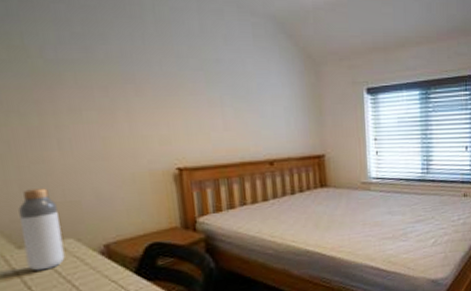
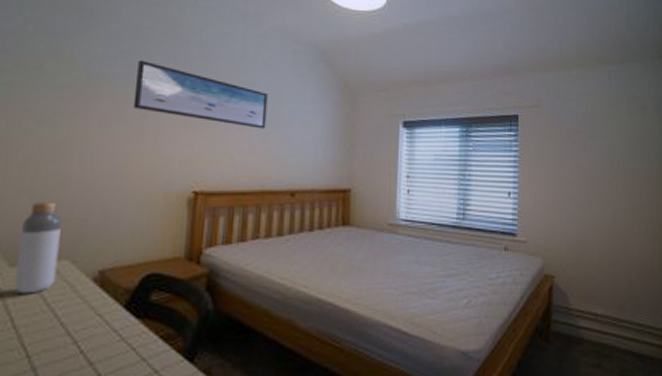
wall art: none [94,42,237,105] -> present [133,60,268,129]

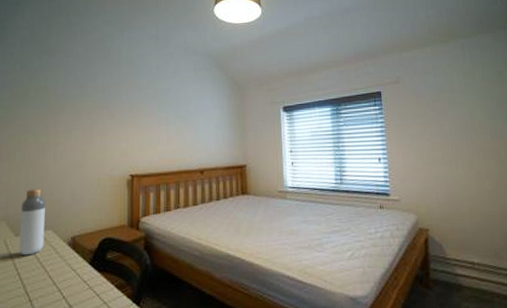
wall art: present [133,60,268,129] -> none [86,81,178,124]

